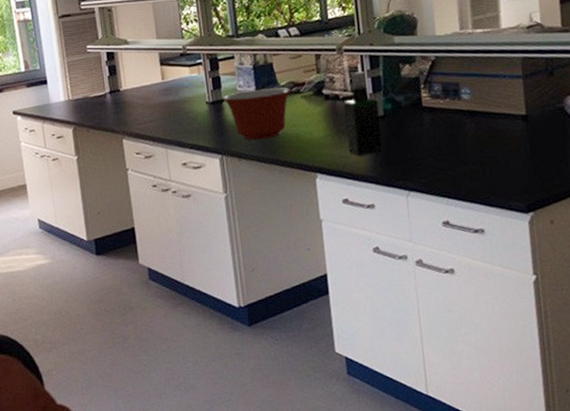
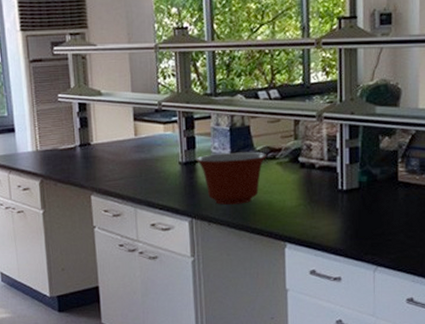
spray bottle: present [343,71,383,156] -> none [319,140,355,227]

